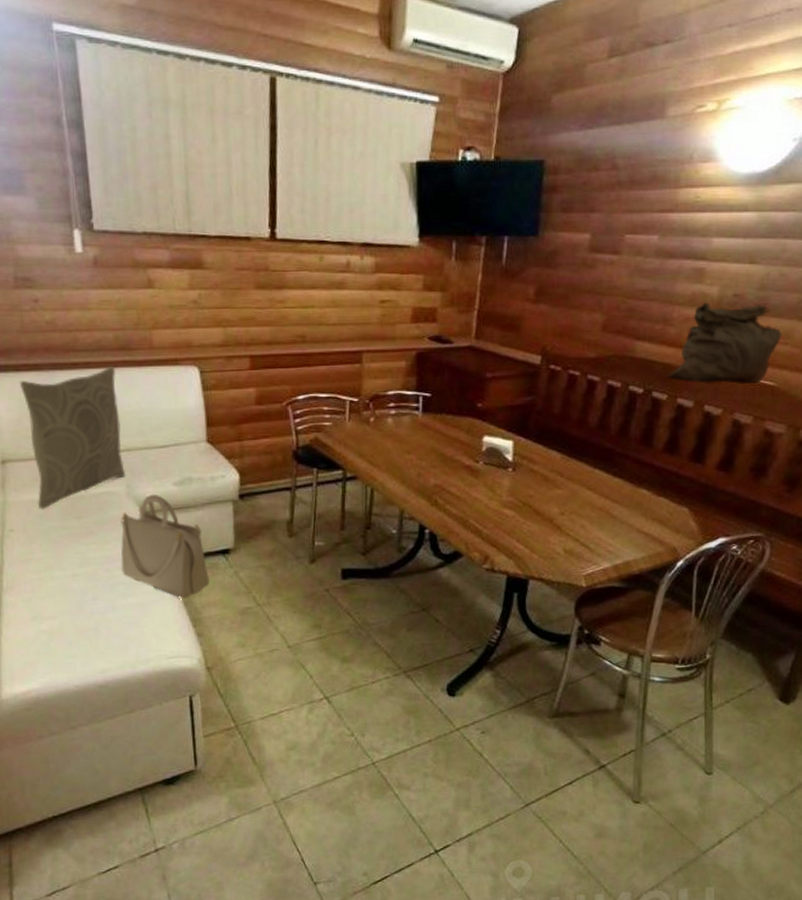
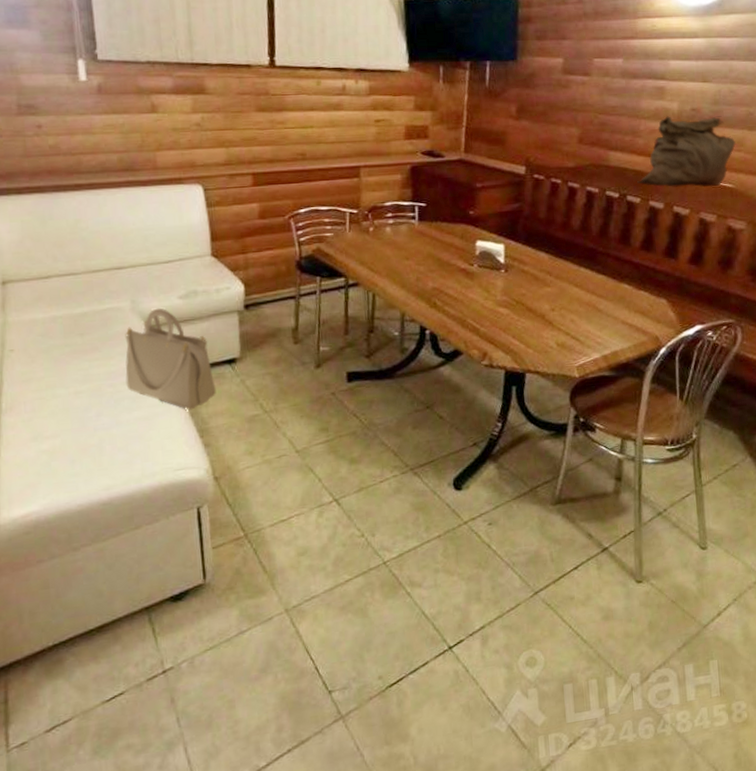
pillow: present [20,366,126,510] -> none [22,187,131,329]

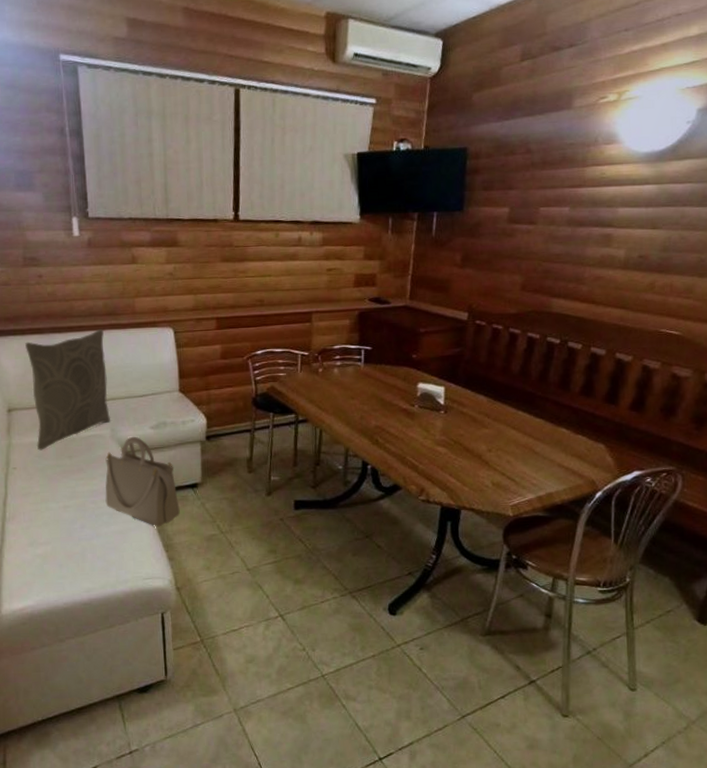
pillow: none [22,187,131,329] -> present [25,329,111,451]
bag: present [637,115,736,188] -> none [579,262,684,335]

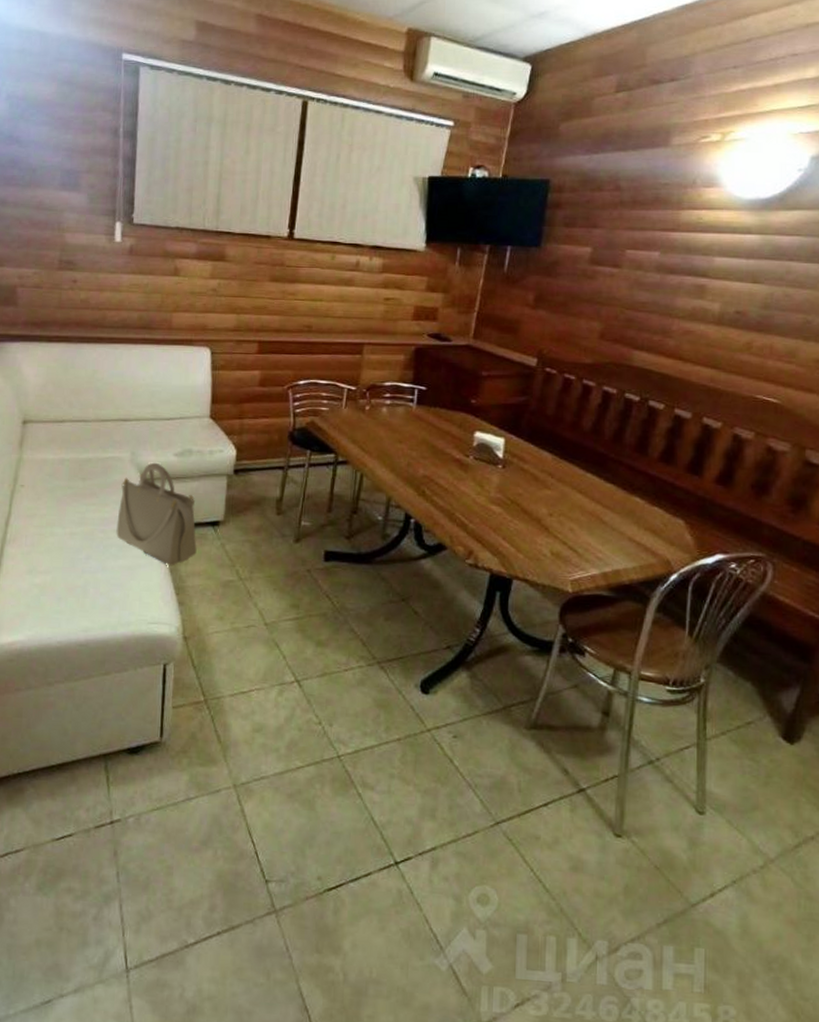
pillow: present [25,329,111,451] -> none [49,343,136,469]

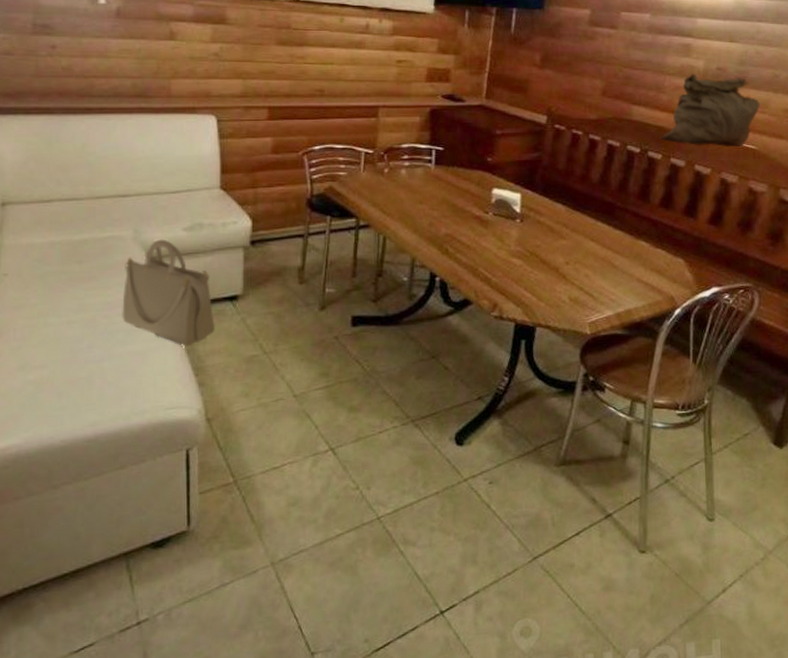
bag: none [663,316,786,401] -> present [659,72,760,148]

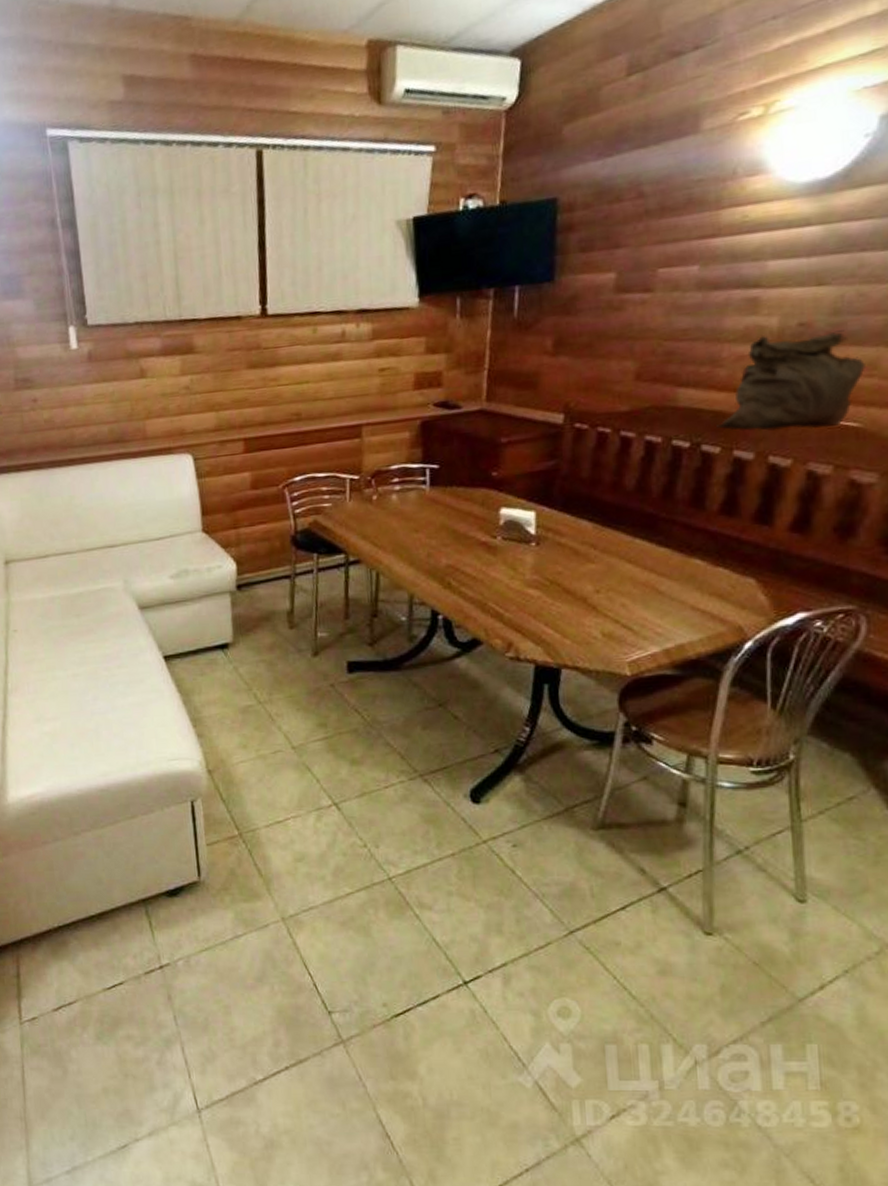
handbag: present [122,239,215,347] -> none [118,588,209,698]

